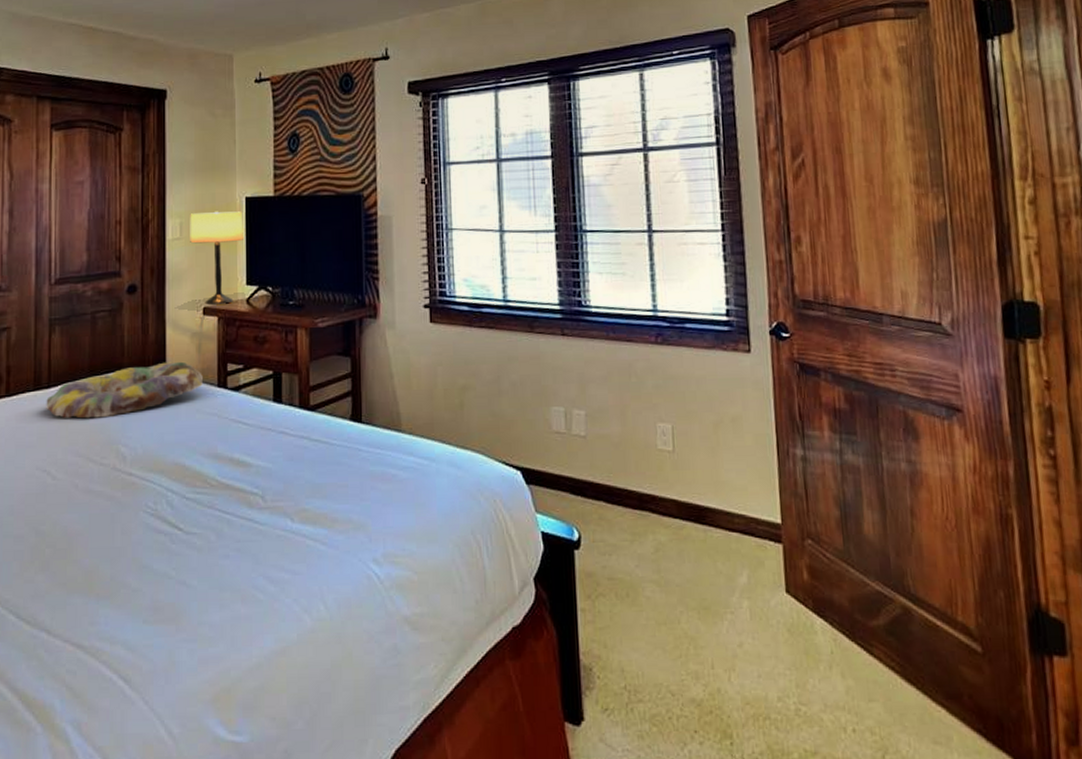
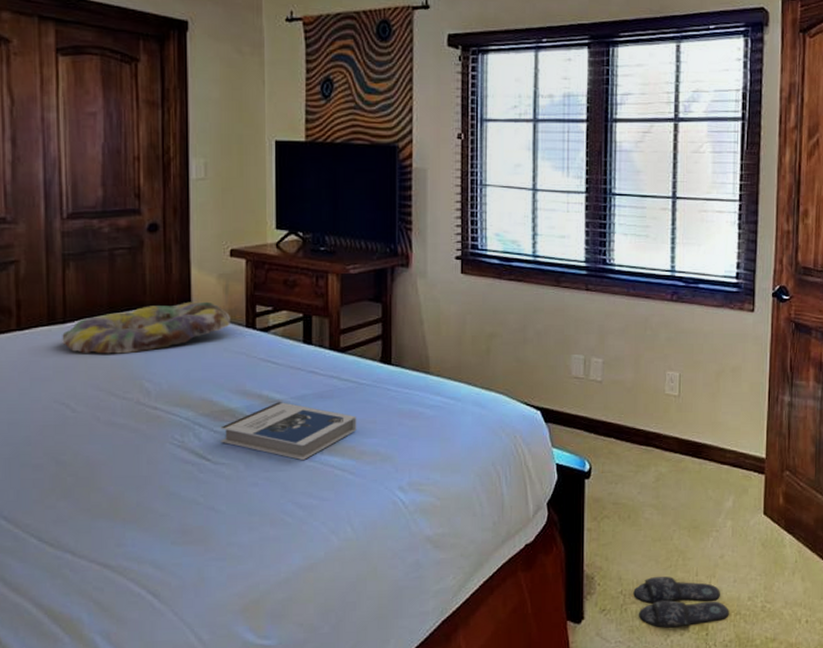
table lamp: present [190,211,244,306] -> none [215,153,273,248]
hardback book: none [192,465,328,530] -> present [220,402,357,461]
slippers: none [639,669,756,734] -> present [633,576,729,628]

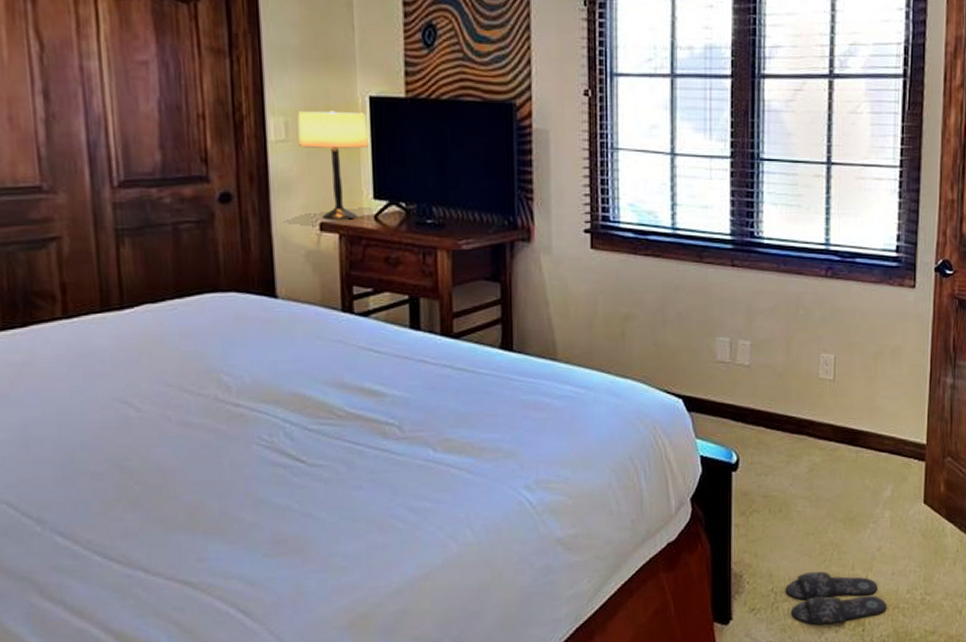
cushion: present [62,301,231,354] -> none [119,283,324,345]
table lamp: none [215,153,273,248] -> present [297,110,368,221]
hardback book: present [220,402,357,461] -> none [316,395,475,460]

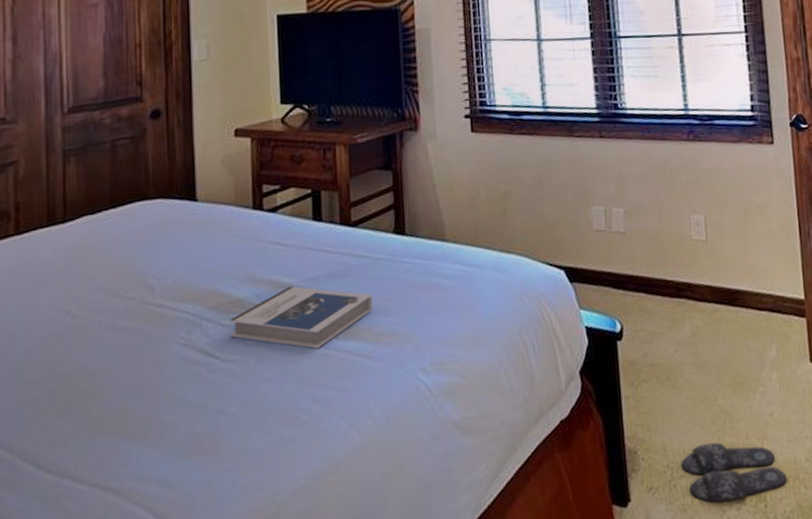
table lamp: present [297,110,368,221] -> none [217,29,276,127]
hardback book: none [316,395,475,460] -> present [229,286,373,349]

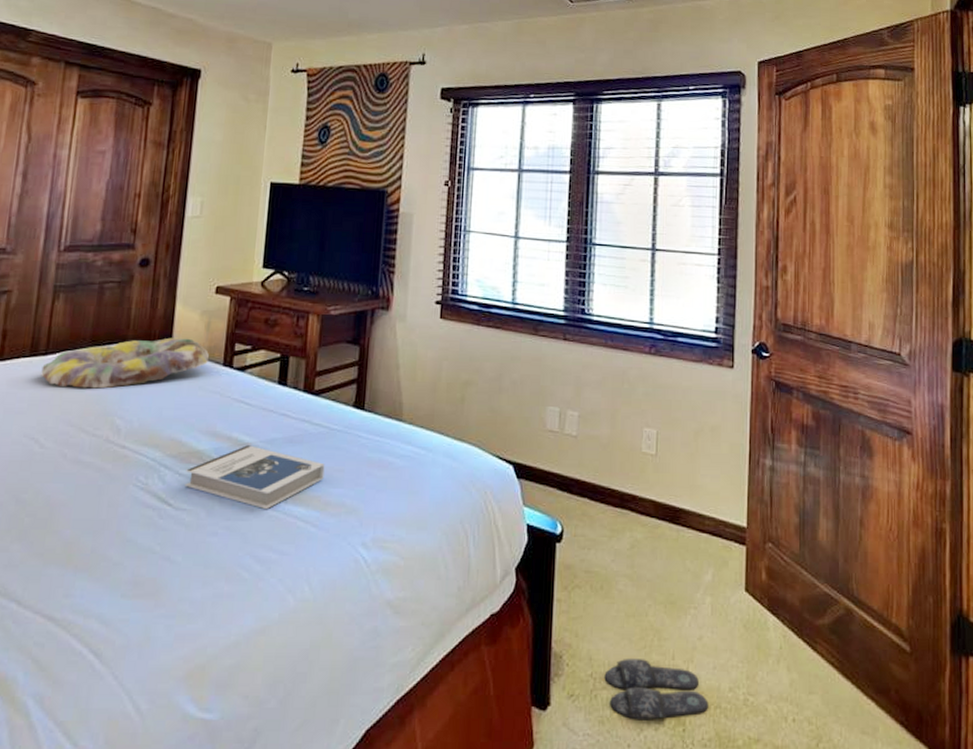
cushion: none [62,186,238,253] -> present [41,337,210,389]

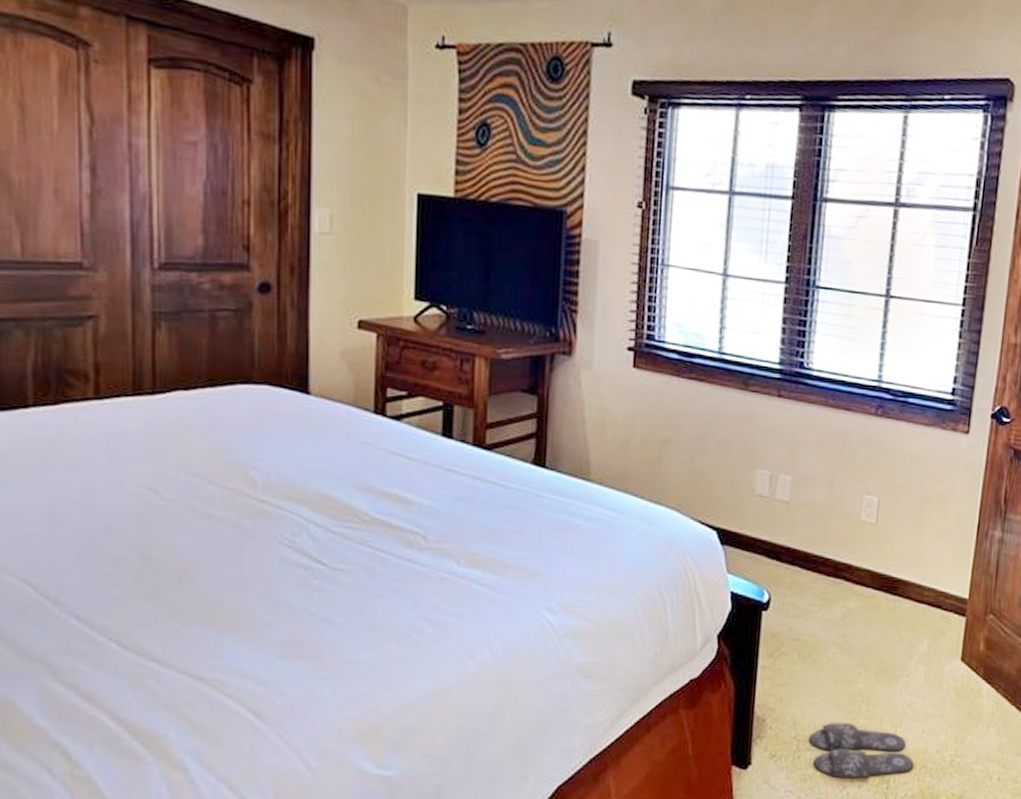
cushion: present [41,337,210,389] -> none [150,378,357,436]
hardback book: present [185,445,325,510] -> none [339,503,502,572]

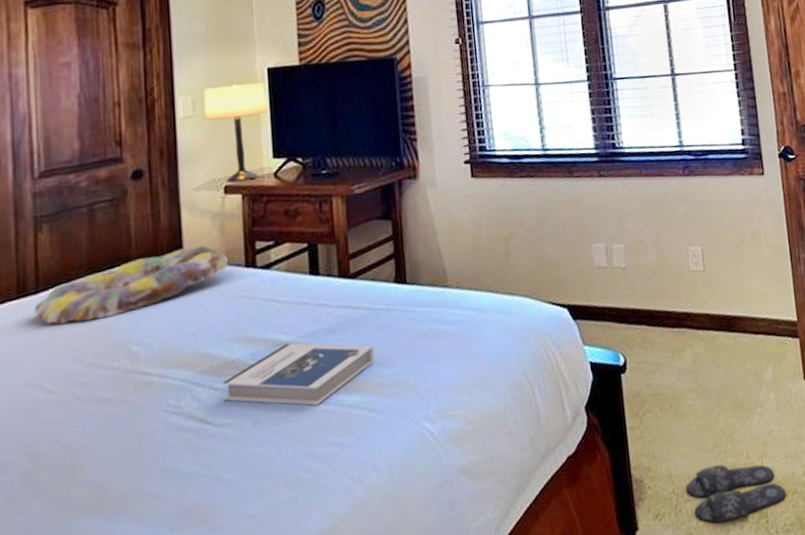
cushion: none [150,378,357,436] -> present [34,245,229,324]
hardback book: none [339,503,502,572] -> present [222,343,375,406]
table lamp: none [343,204,413,320] -> present [203,83,267,183]

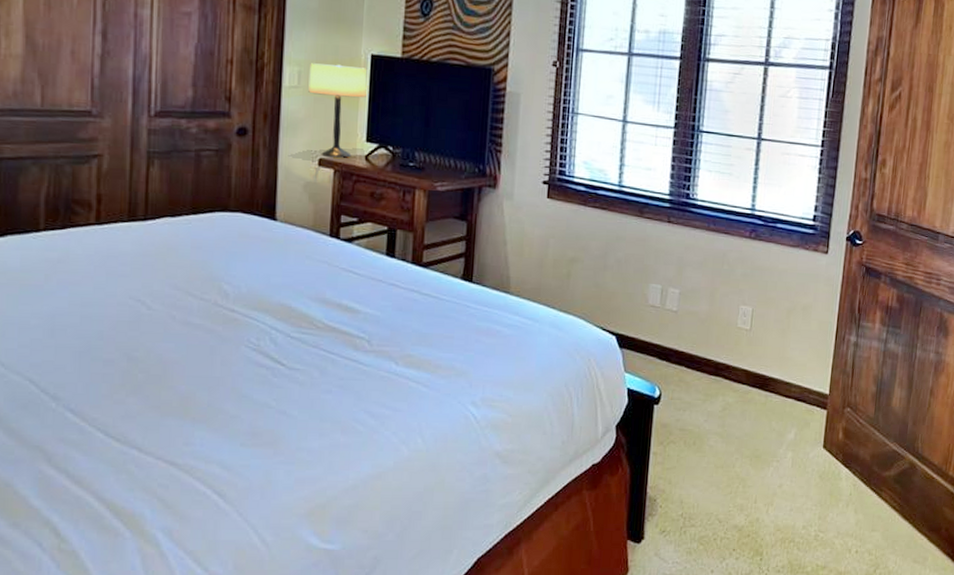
cushion: present [34,245,229,324] -> none [142,207,316,255]
hardback book: present [222,343,375,406] -> none [297,312,435,371]
slippers: present [686,464,786,524] -> none [693,502,784,551]

